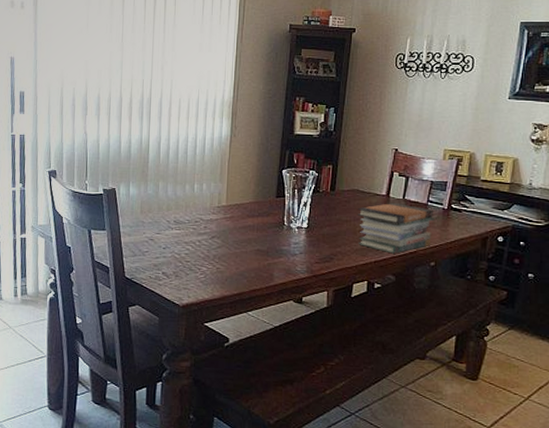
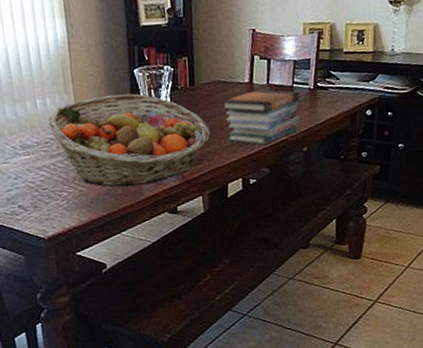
fruit basket: none [201,189,344,273] -> present [47,93,211,187]

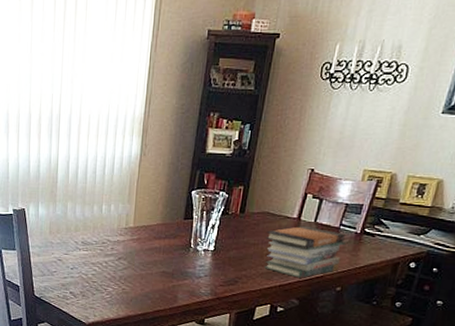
fruit basket: present [47,93,211,187] -> none [108,211,250,295]

